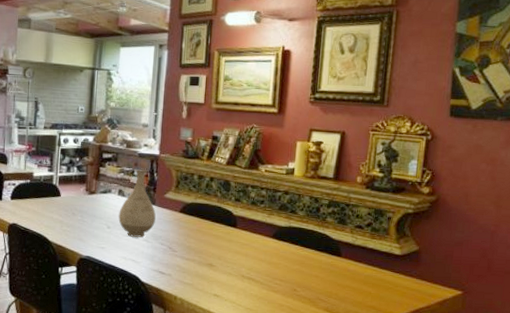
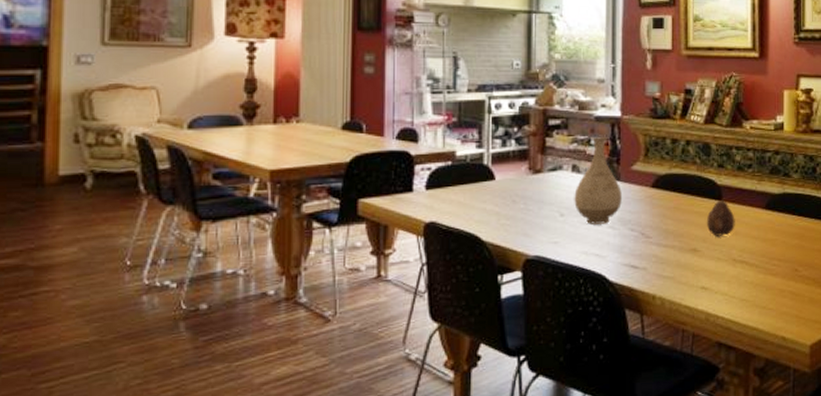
fruit: none [222,227,246,256] -> present [706,199,735,236]

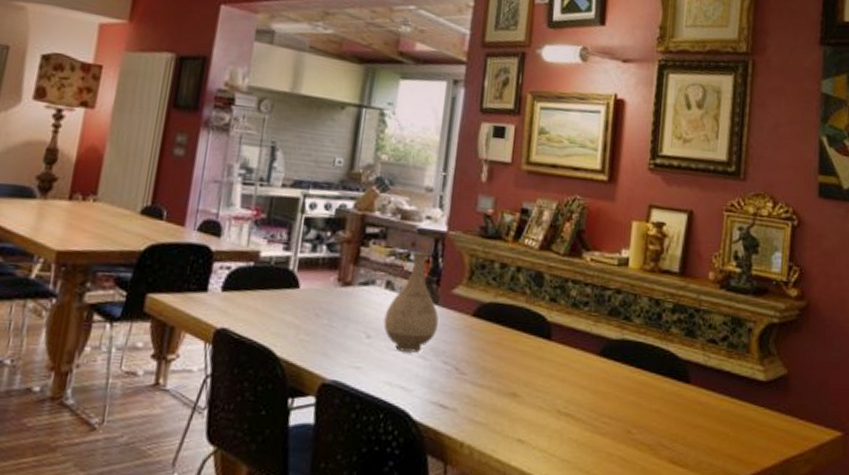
fruit: present [706,199,735,236] -> none [530,339,564,382]

